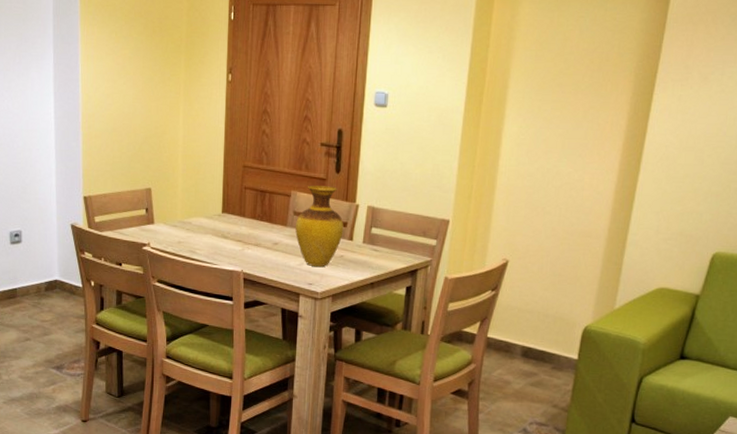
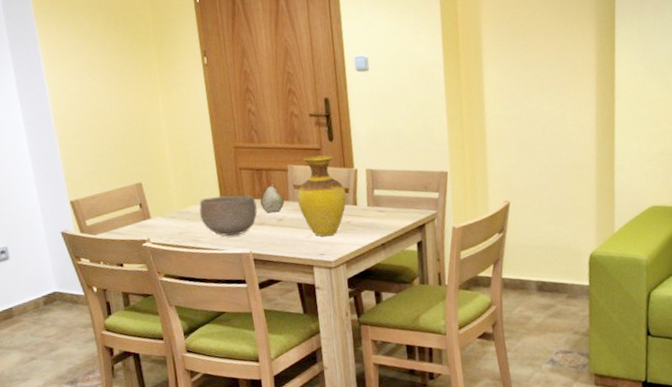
bowl: none [200,211,256,253] -> present [199,195,258,237]
fruit: none [258,208,283,236] -> present [259,184,285,214]

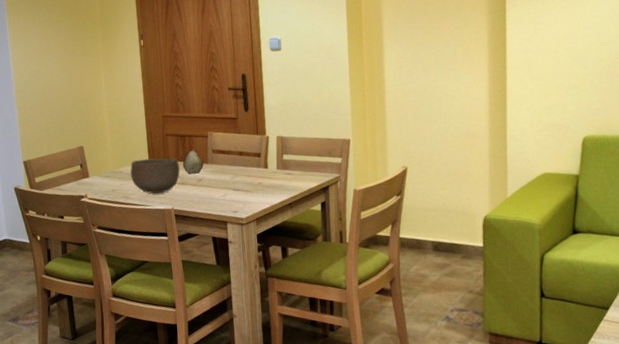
vase: present [297,155,347,237] -> none [215,123,259,196]

